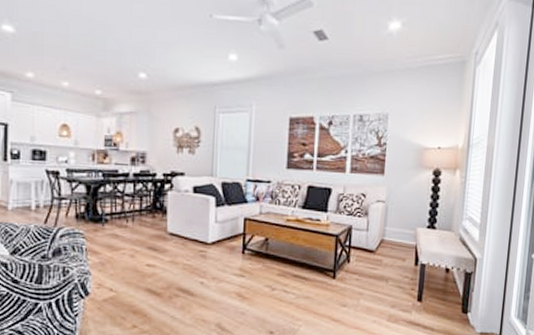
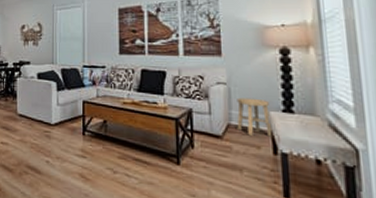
stool: none [388,215,418,250] -> present [237,97,272,137]

